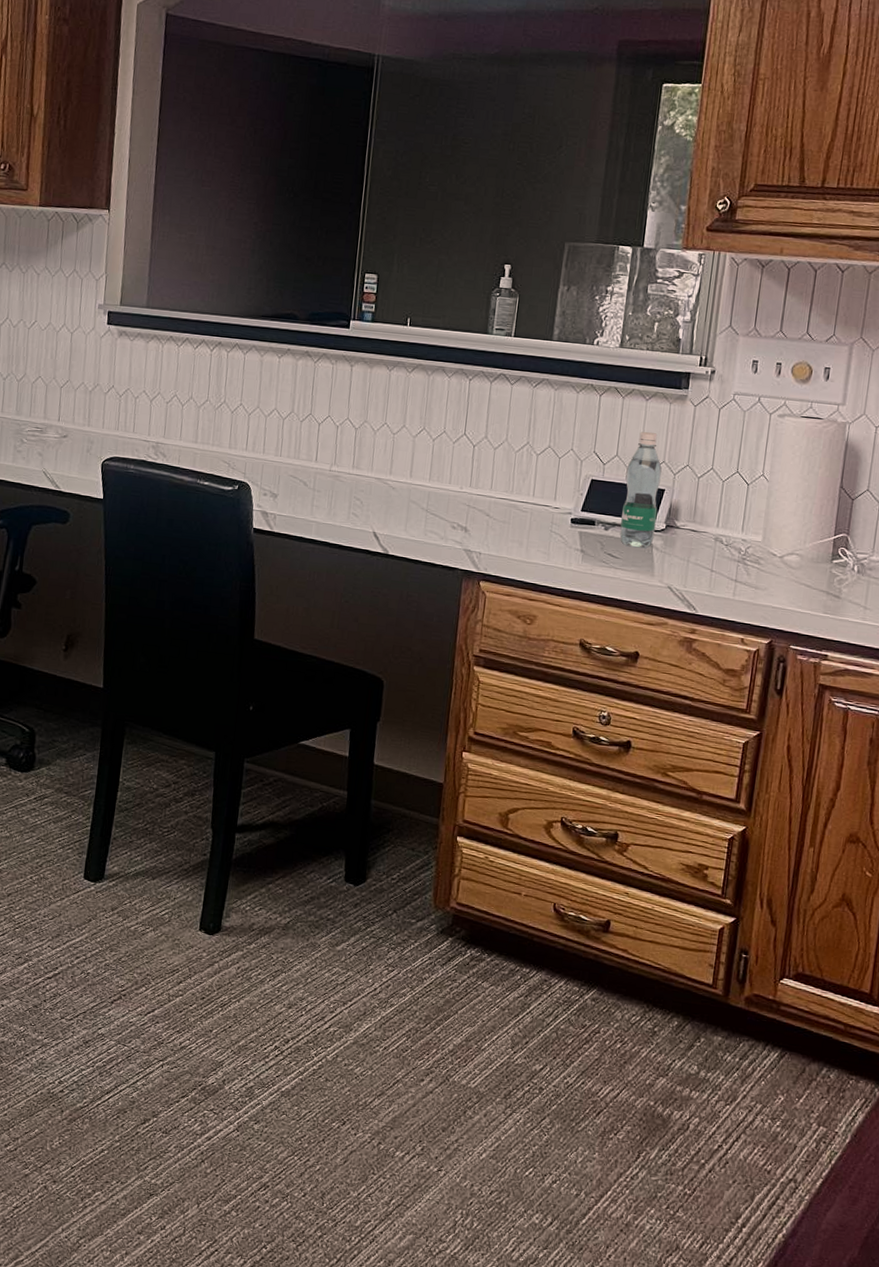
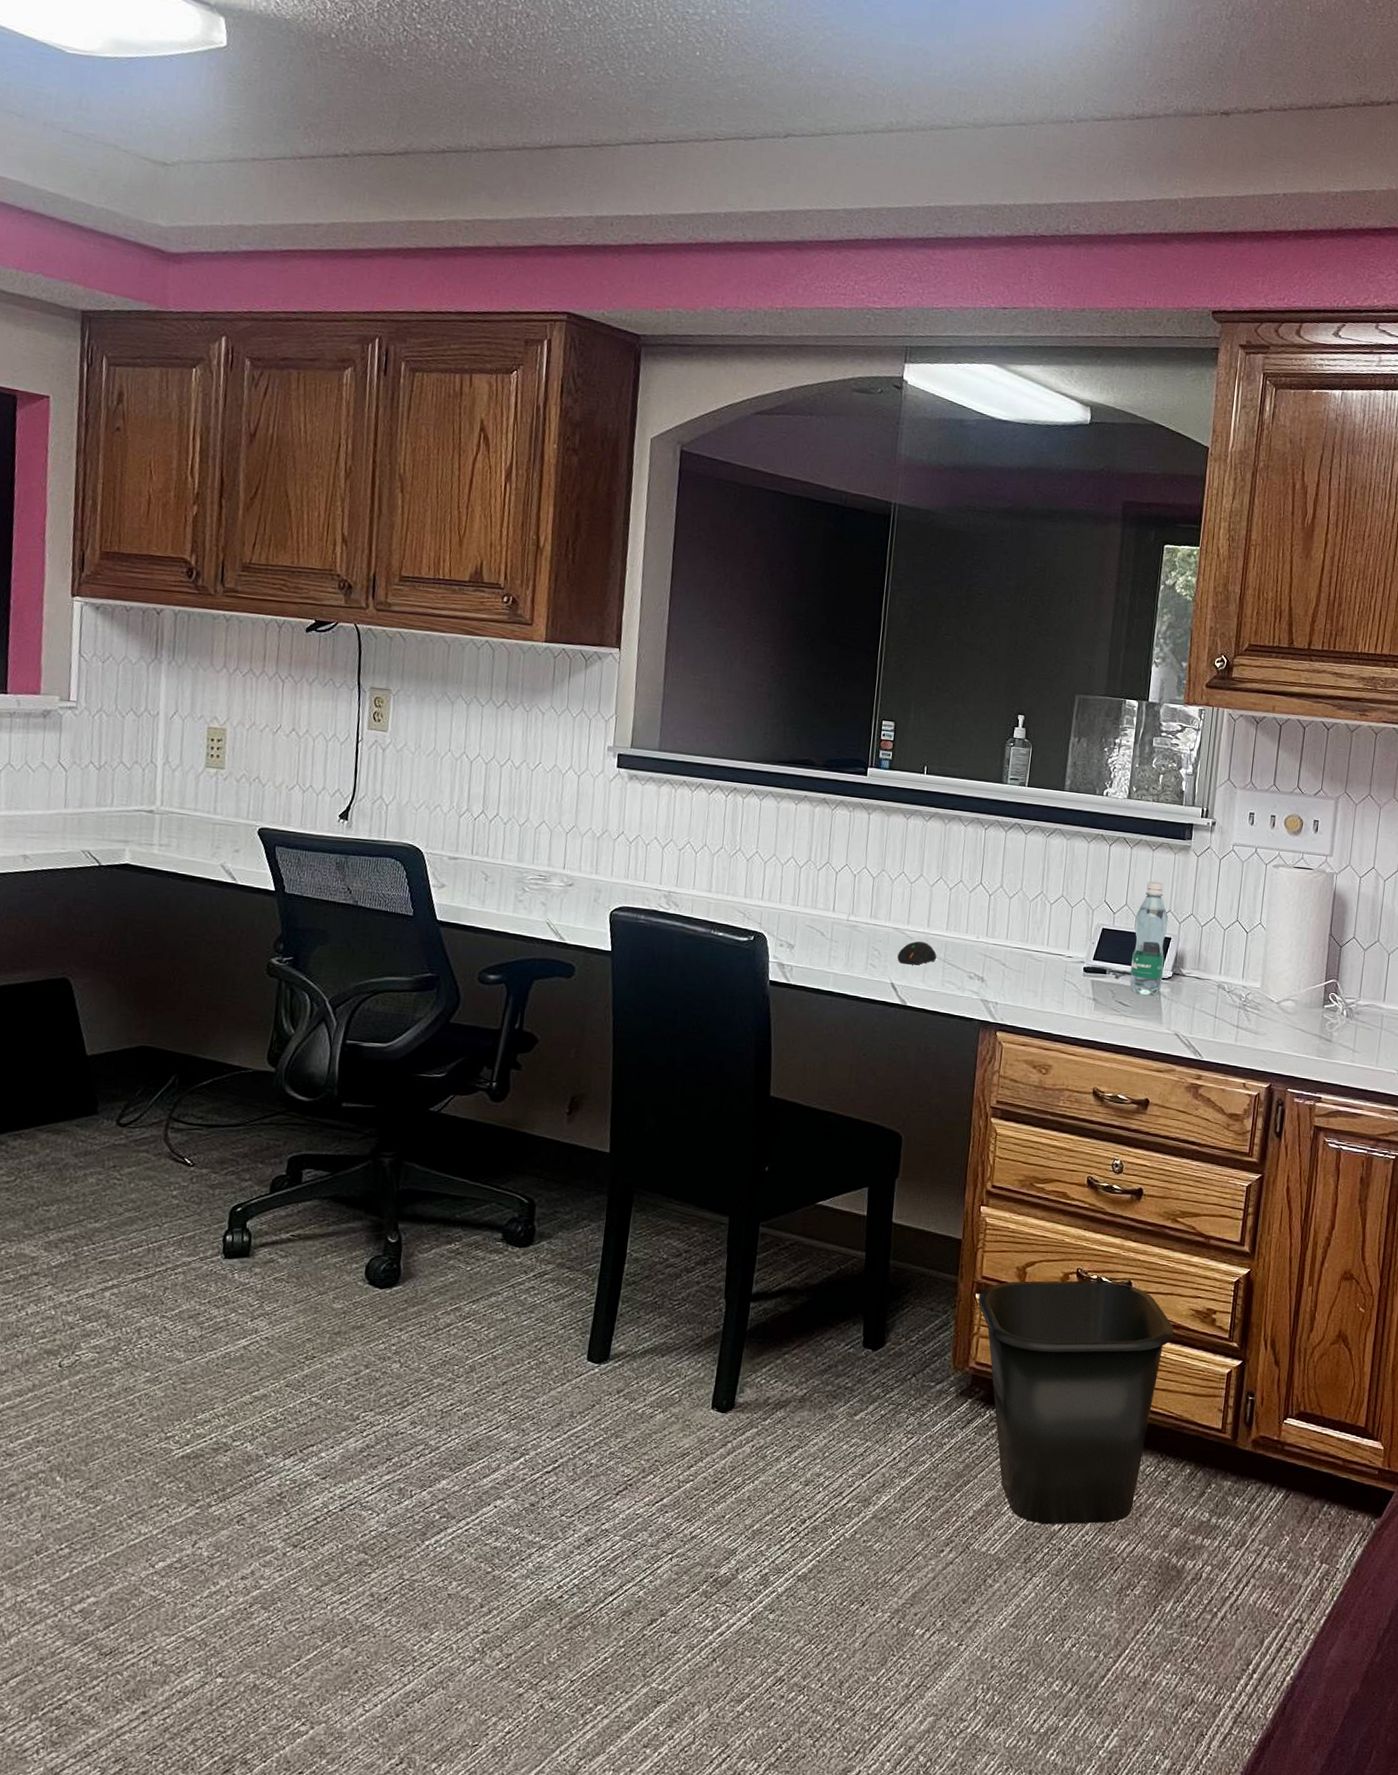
computer mouse: none [379,491,420,515] -> present [897,941,937,965]
waste bin: none [459,826,663,1067] -> present [978,1280,1174,1525]

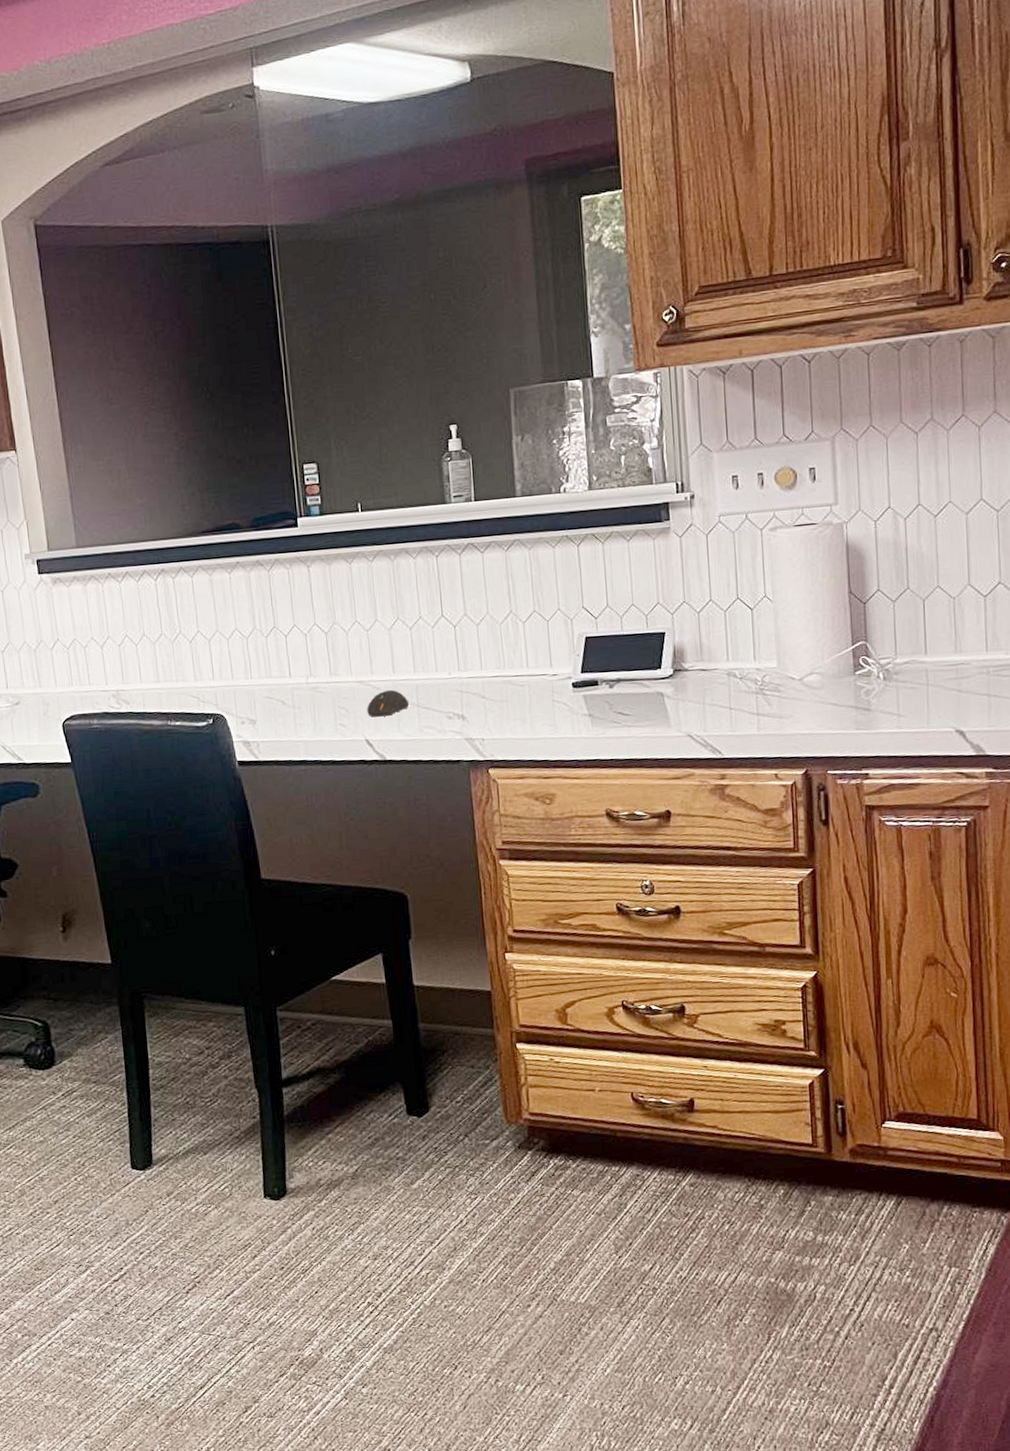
waste bin: present [978,1280,1174,1525] -> none [519,1008,741,1266]
bottle: present [1129,881,1168,996] -> none [620,574,664,701]

